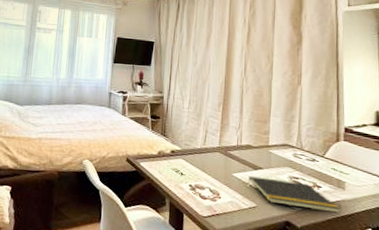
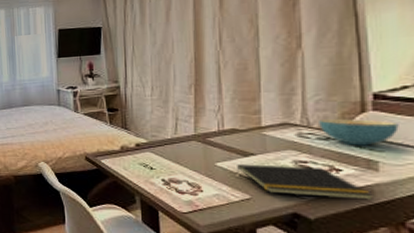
cereal bowl: none [309,144,359,169] -> present [319,119,399,146]

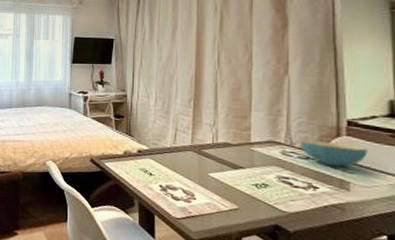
notepad: present [236,164,375,200] -> none [226,176,346,217]

